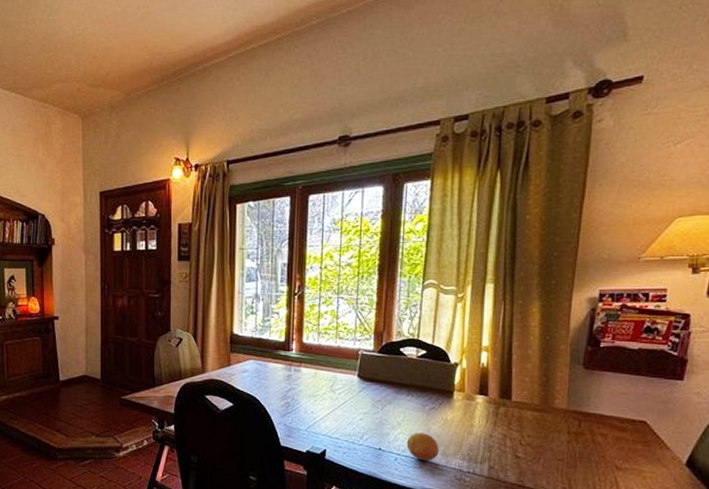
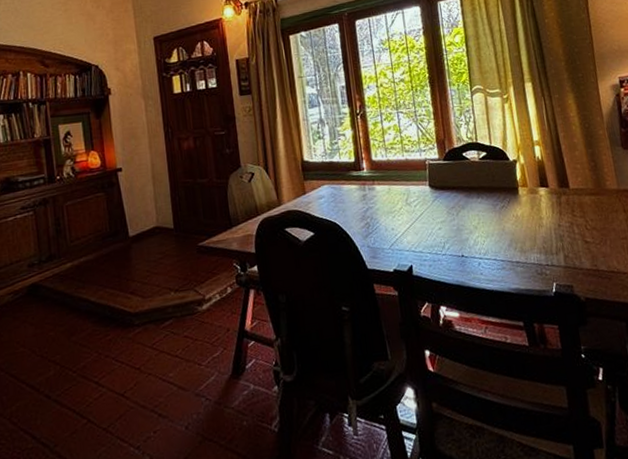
fruit: present [406,432,439,461] -> none [485,232,517,261]

